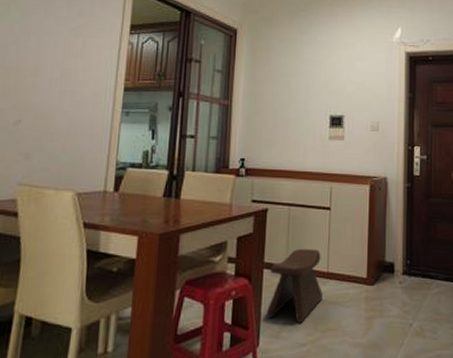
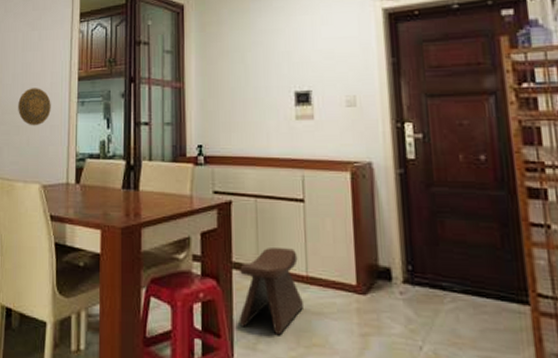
decorative plate: none [53,95,92,134] -> present [18,88,51,126]

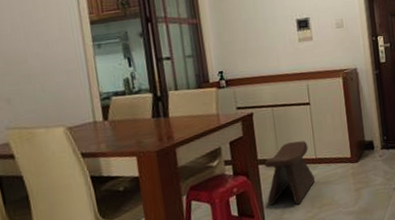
decorative plate: present [18,88,51,126] -> none [23,35,65,74]

